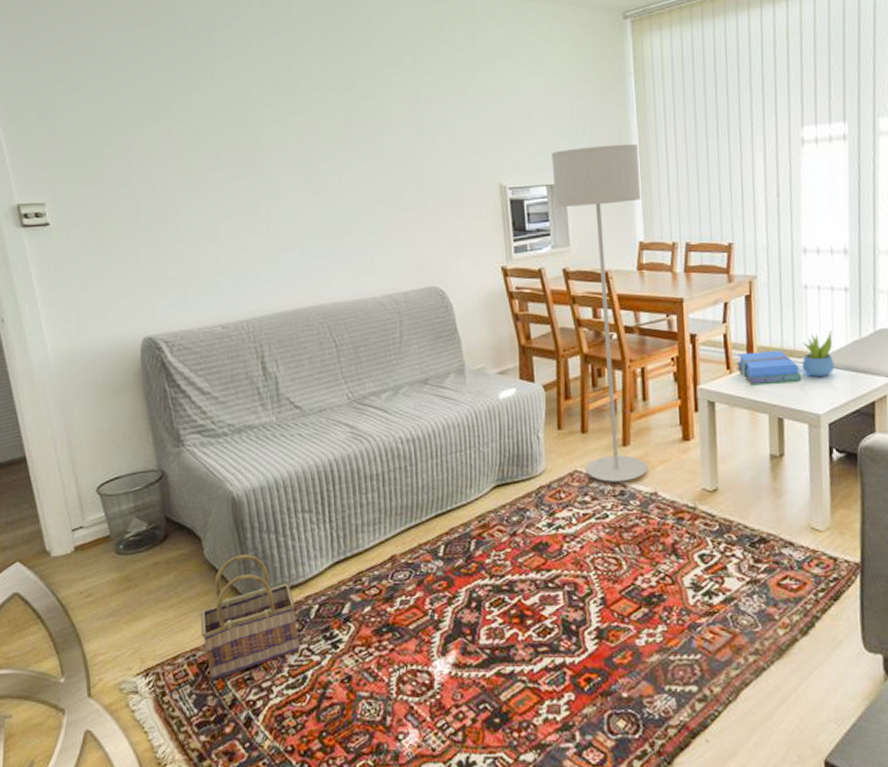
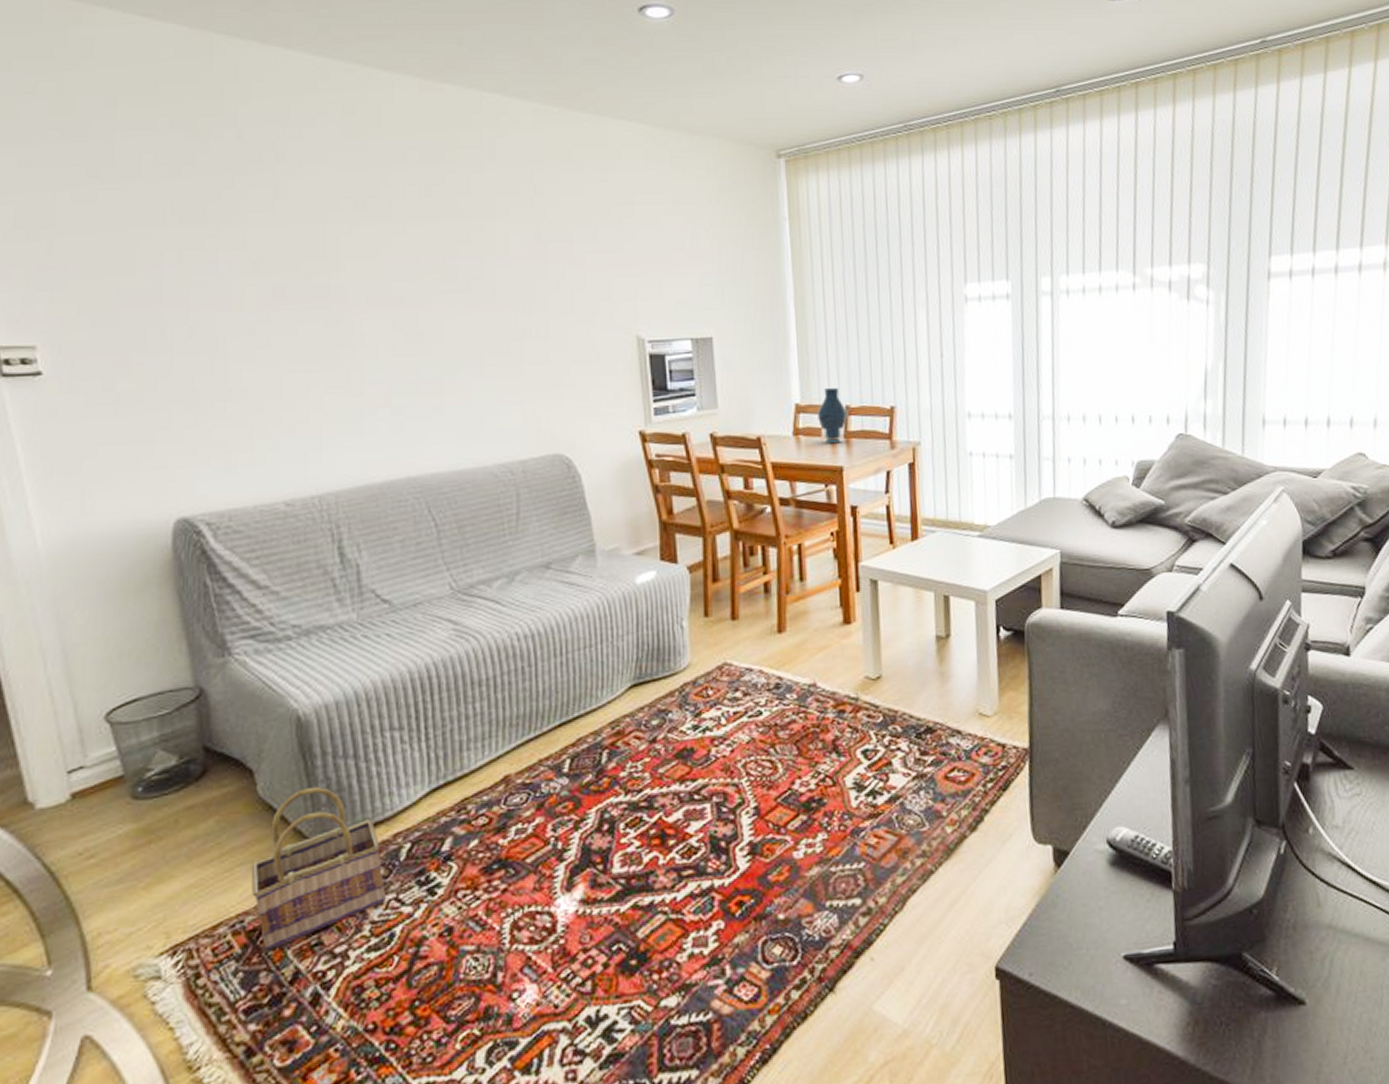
floor lamp: present [552,143,648,482] -> none [697,295,806,674]
vase: none [660,227,687,278] -> present [817,388,847,444]
books: present [737,351,802,386] -> none [900,523,968,561]
succulent plant: present [801,330,835,377] -> none [967,500,1001,550]

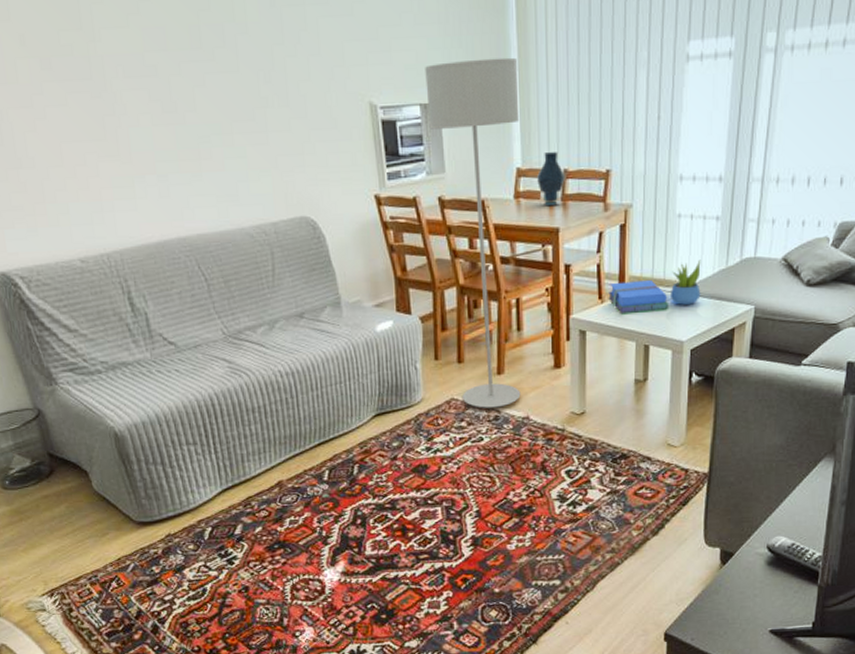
basket: present [250,786,386,951] -> none [96,484,197,596]
floor lamp: none [697,295,806,674] -> present [425,57,521,408]
books: none [900,523,968,561] -> present [608,280,669,315]
succulent plant: none [967,500,1001,550] -> present [669,259,701,305]

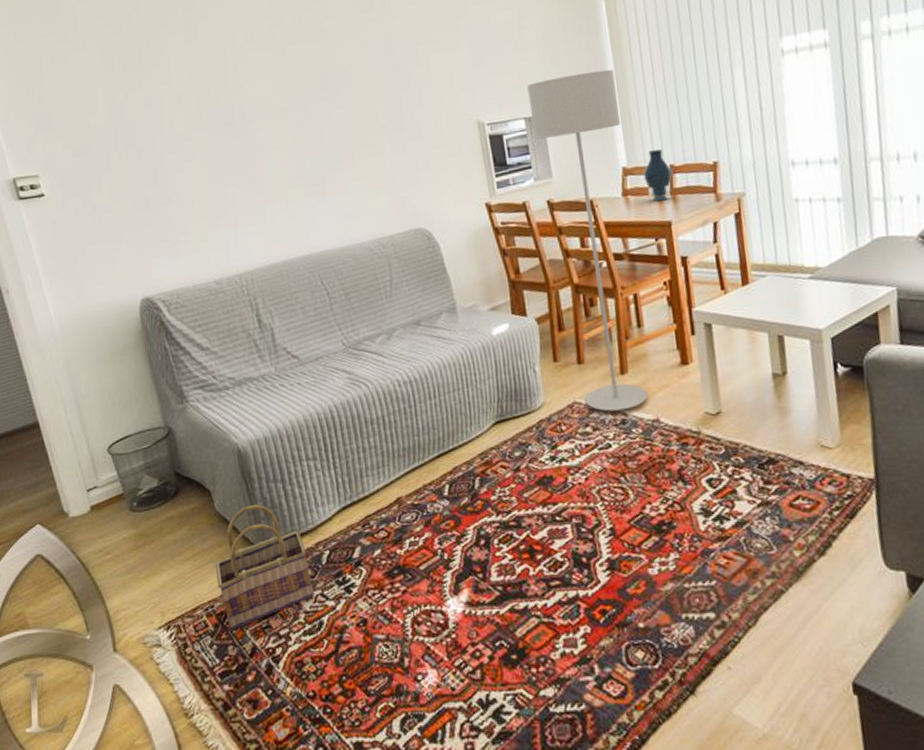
basket: none [96,484,197,596] -> present [215,504,314,630]
books: present [608,280,669,315] -> none [731,267,800,305]
succulent plant: present [669,259,701,305] -> none [798,242,833,291]

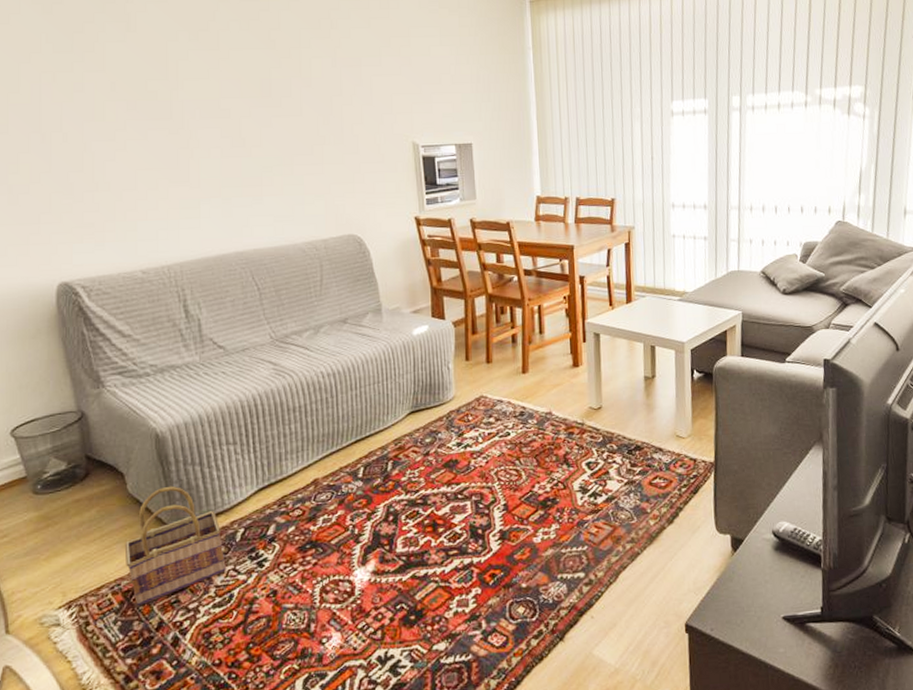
floor lamp: present [527,69,648,412] -> none [460,110,544,405]
vase: present [643,149,672,201] -> none [554,184,577,228]

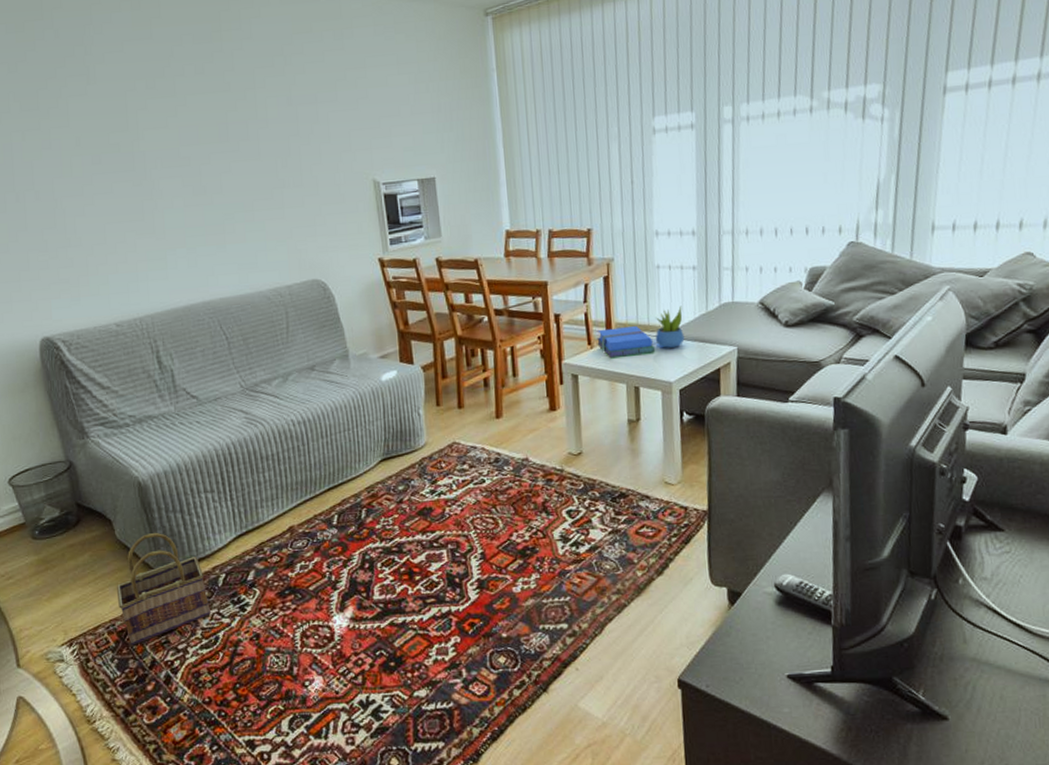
books: none [618,290,670,319] -> present [597,326,656,359]
succulent plant: none [670,272,696,311] -> present [655,306,685,348]

